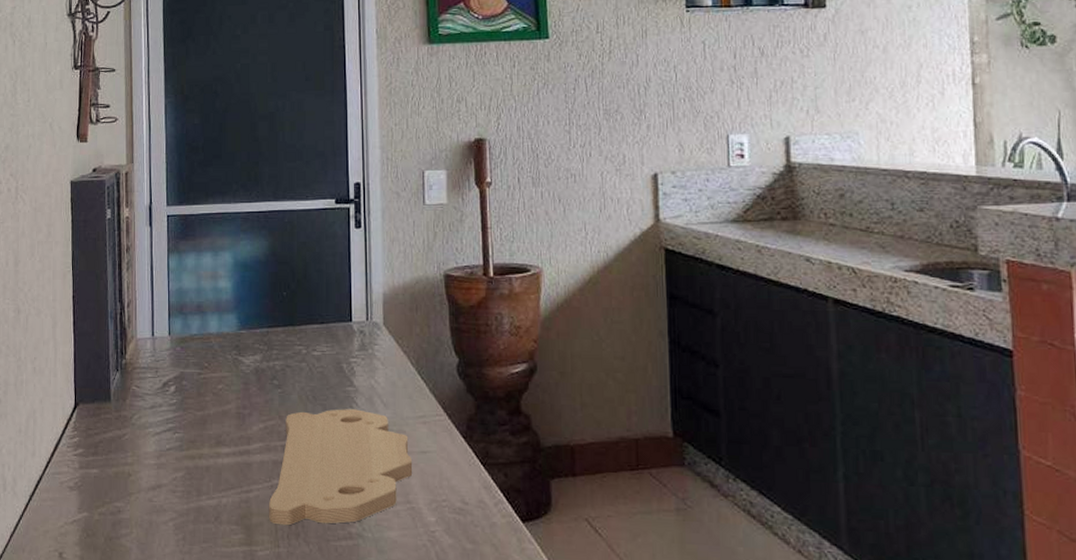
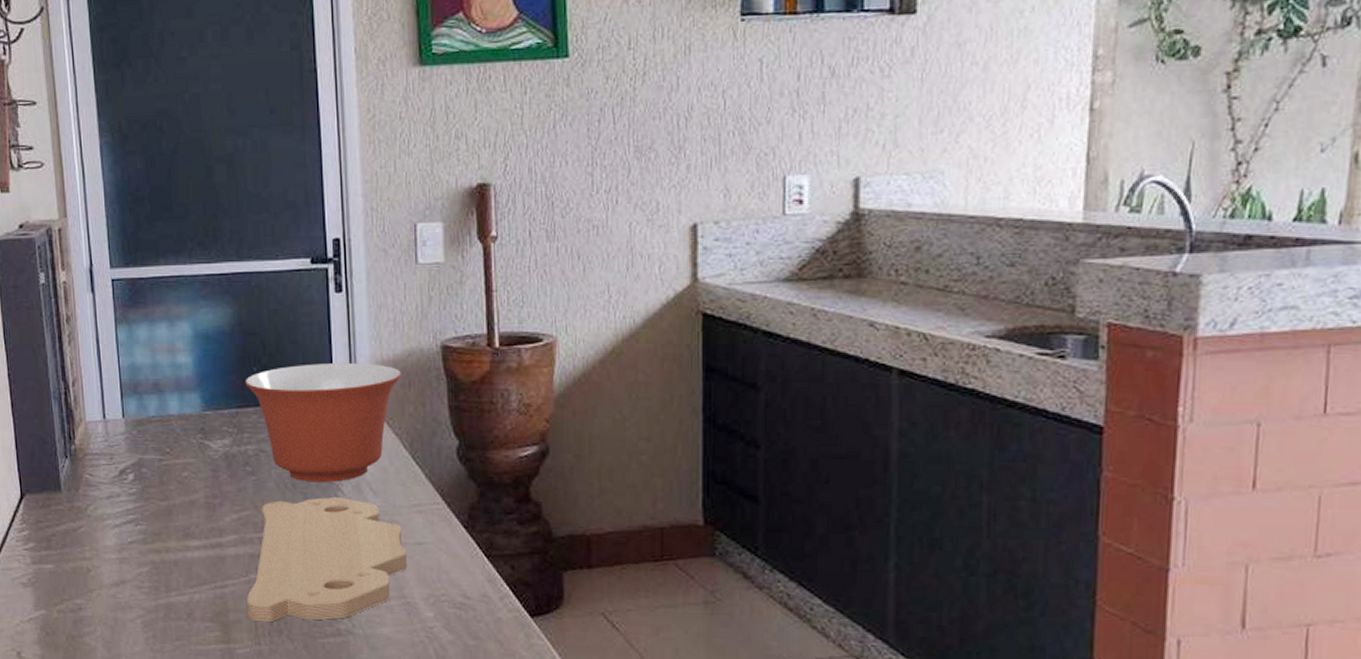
mixing bowl: none [276,289,411,396] -> present [245,363,402,483]

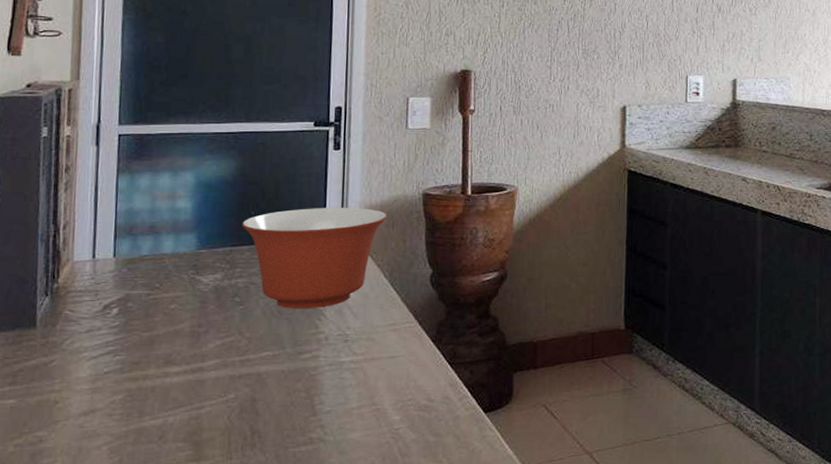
cutting board: present [247,497,408,623] -> none [222,321,380,438]

